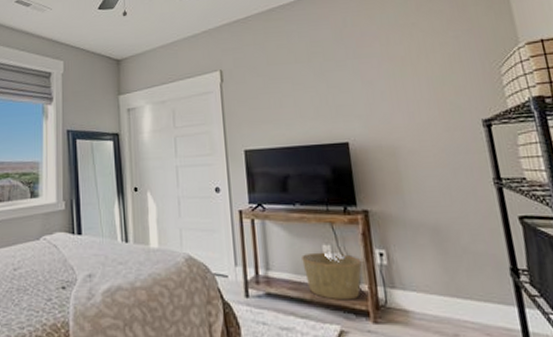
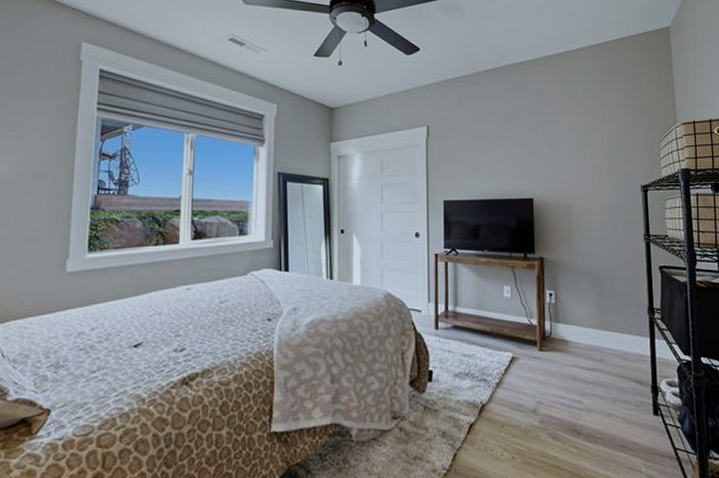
basket: present [302,253,362,301] -> none [486,293,534,332]

